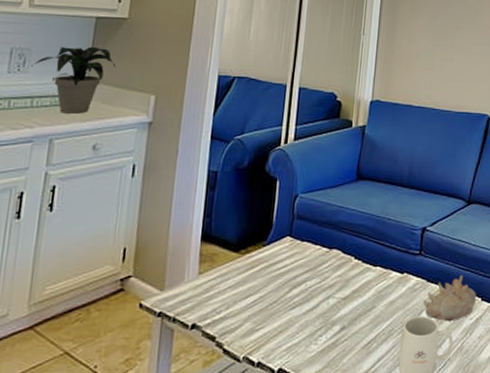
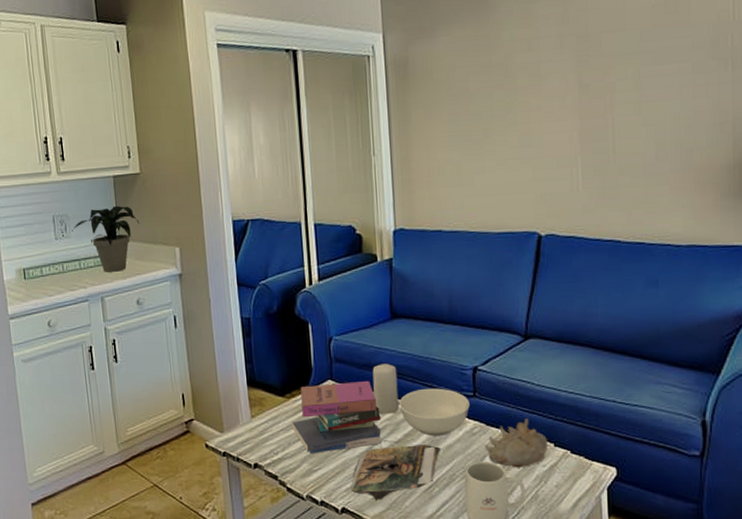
books: none [241,237,333,312] -> present [291,380,381,453]
magazine: none [291,300,385,359] -> present [351,444,441,500]
candle: none [329,222,355,271] -> present [372,364,399,414]
bowl: none [351,246,415,292] -> present [399,388,470,436]

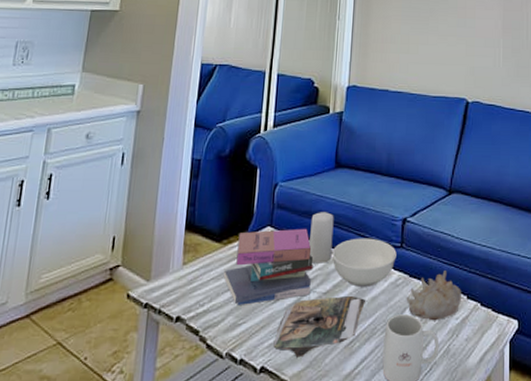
potted plant: present [74,206,140,272] -> none [36,39,108,103]

